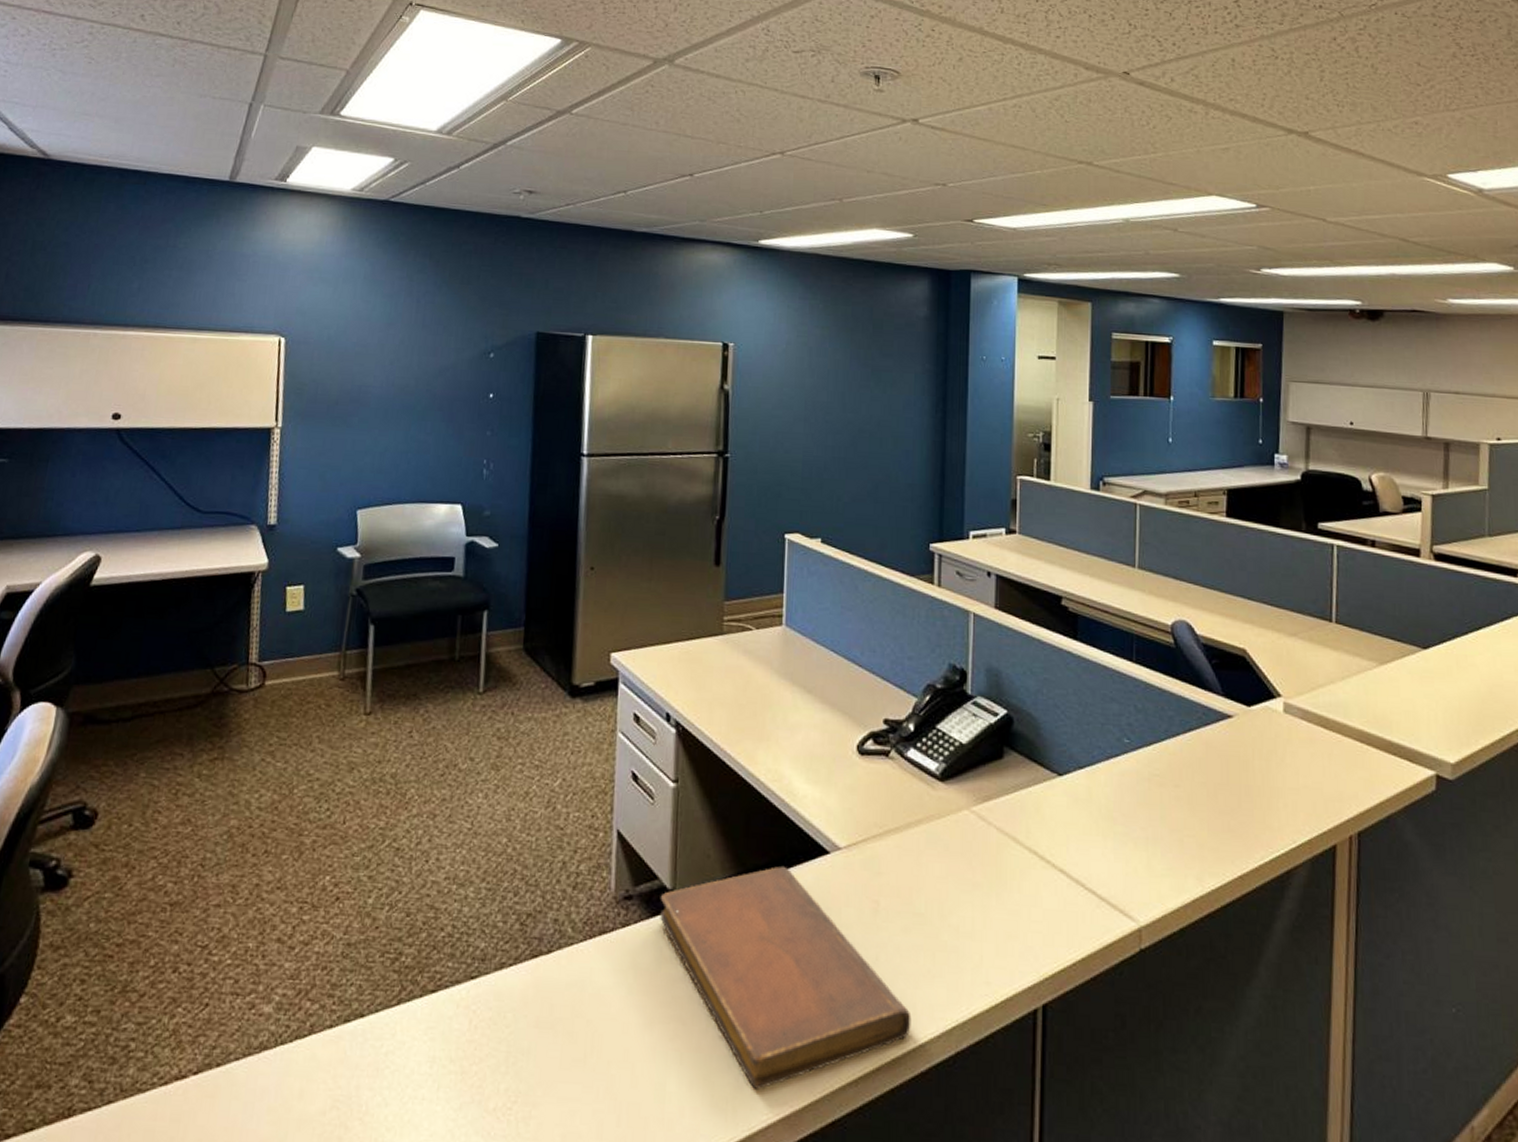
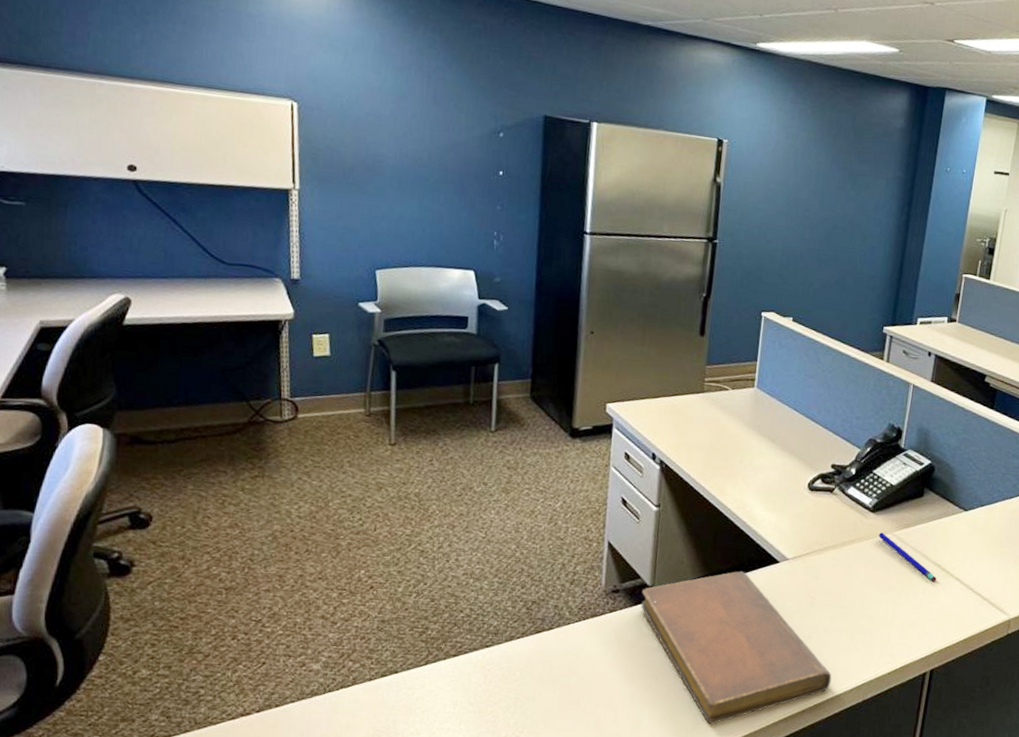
pen: none [953,808,1034,876] -> present [879,532,936,582]

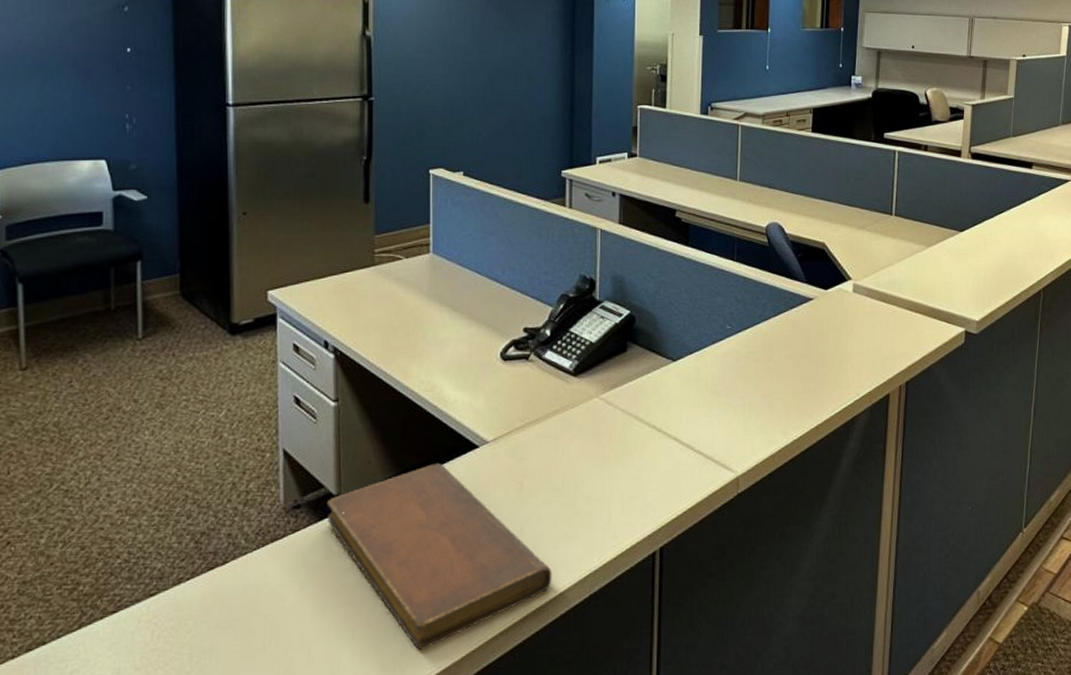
pen: present [879,532,936,582] -> none [585,398,653,446]

